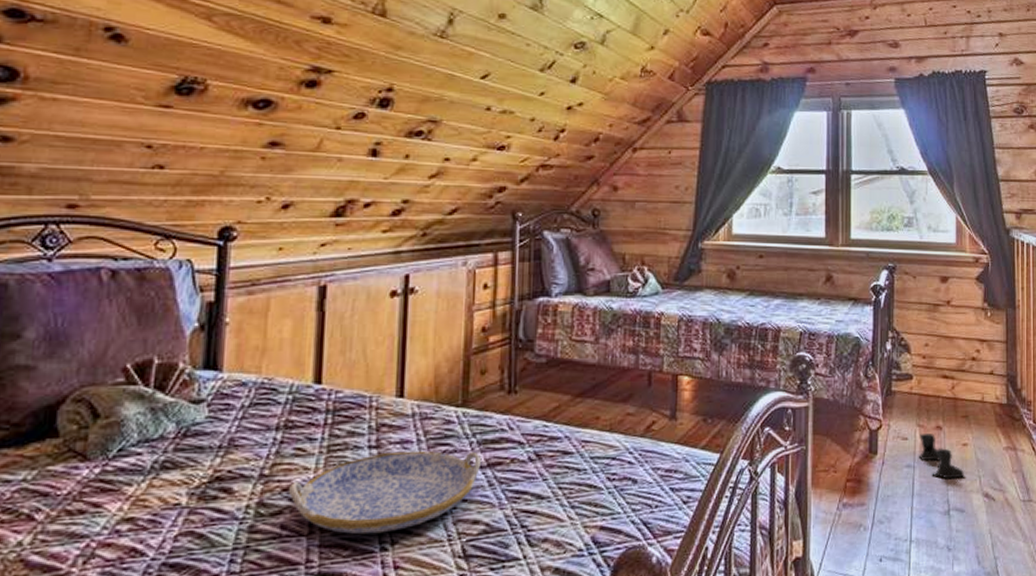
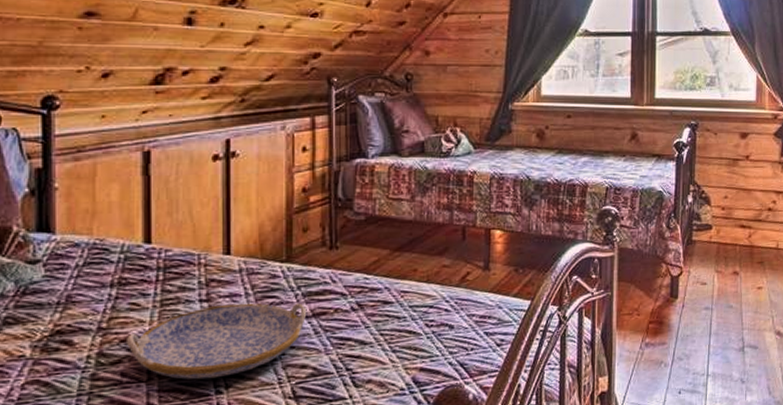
boots: present [918,432,965,480] -> none [716,278,759,320]

